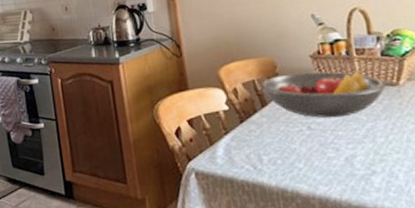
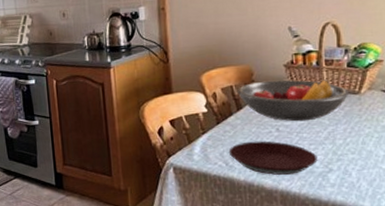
plate: none [255,140,358,179] -> present [228,141,318,175]

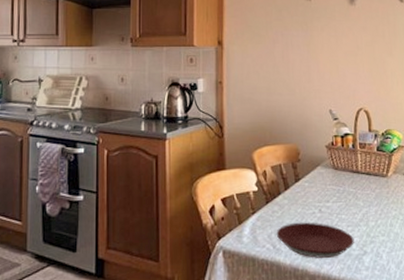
fruit bowl: present [237,79,350,122] -> none [286,160,379,203]

